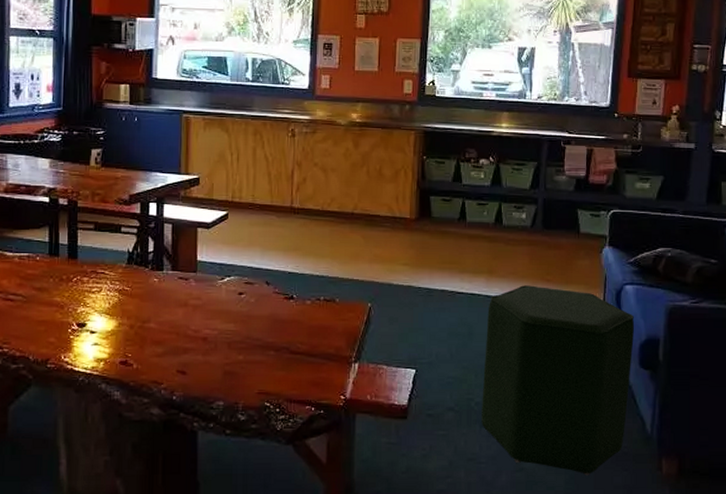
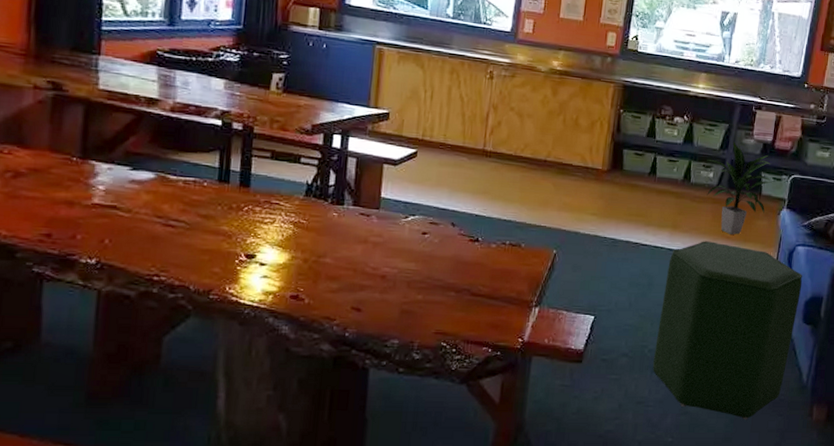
indoor plant: none [519,180,590,277] -> present [707,142,772,235]

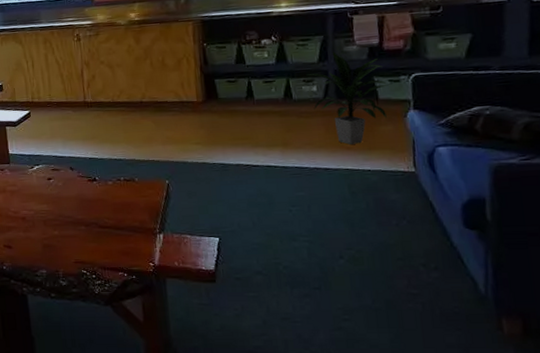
ottoman: present [653,241,802,420] -> none [286,154,454,335]

